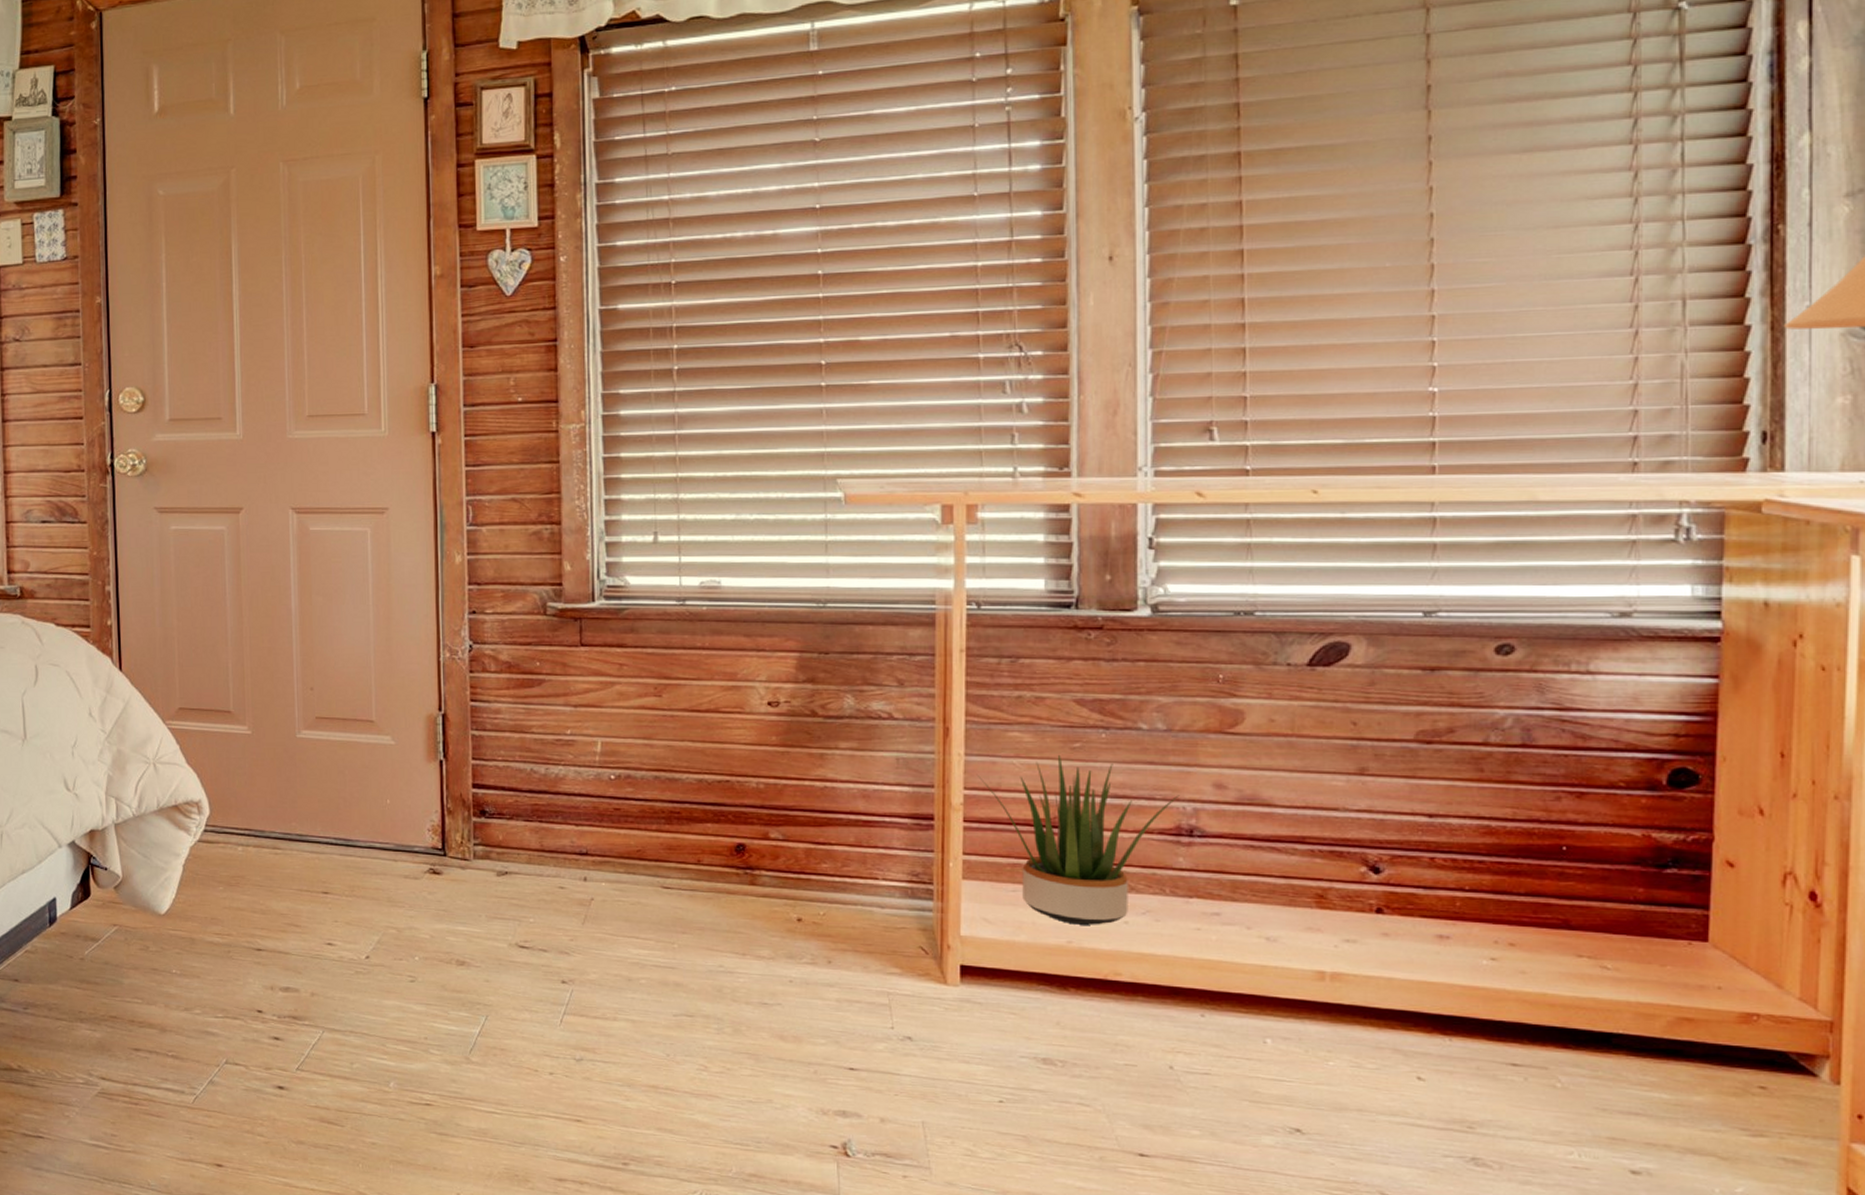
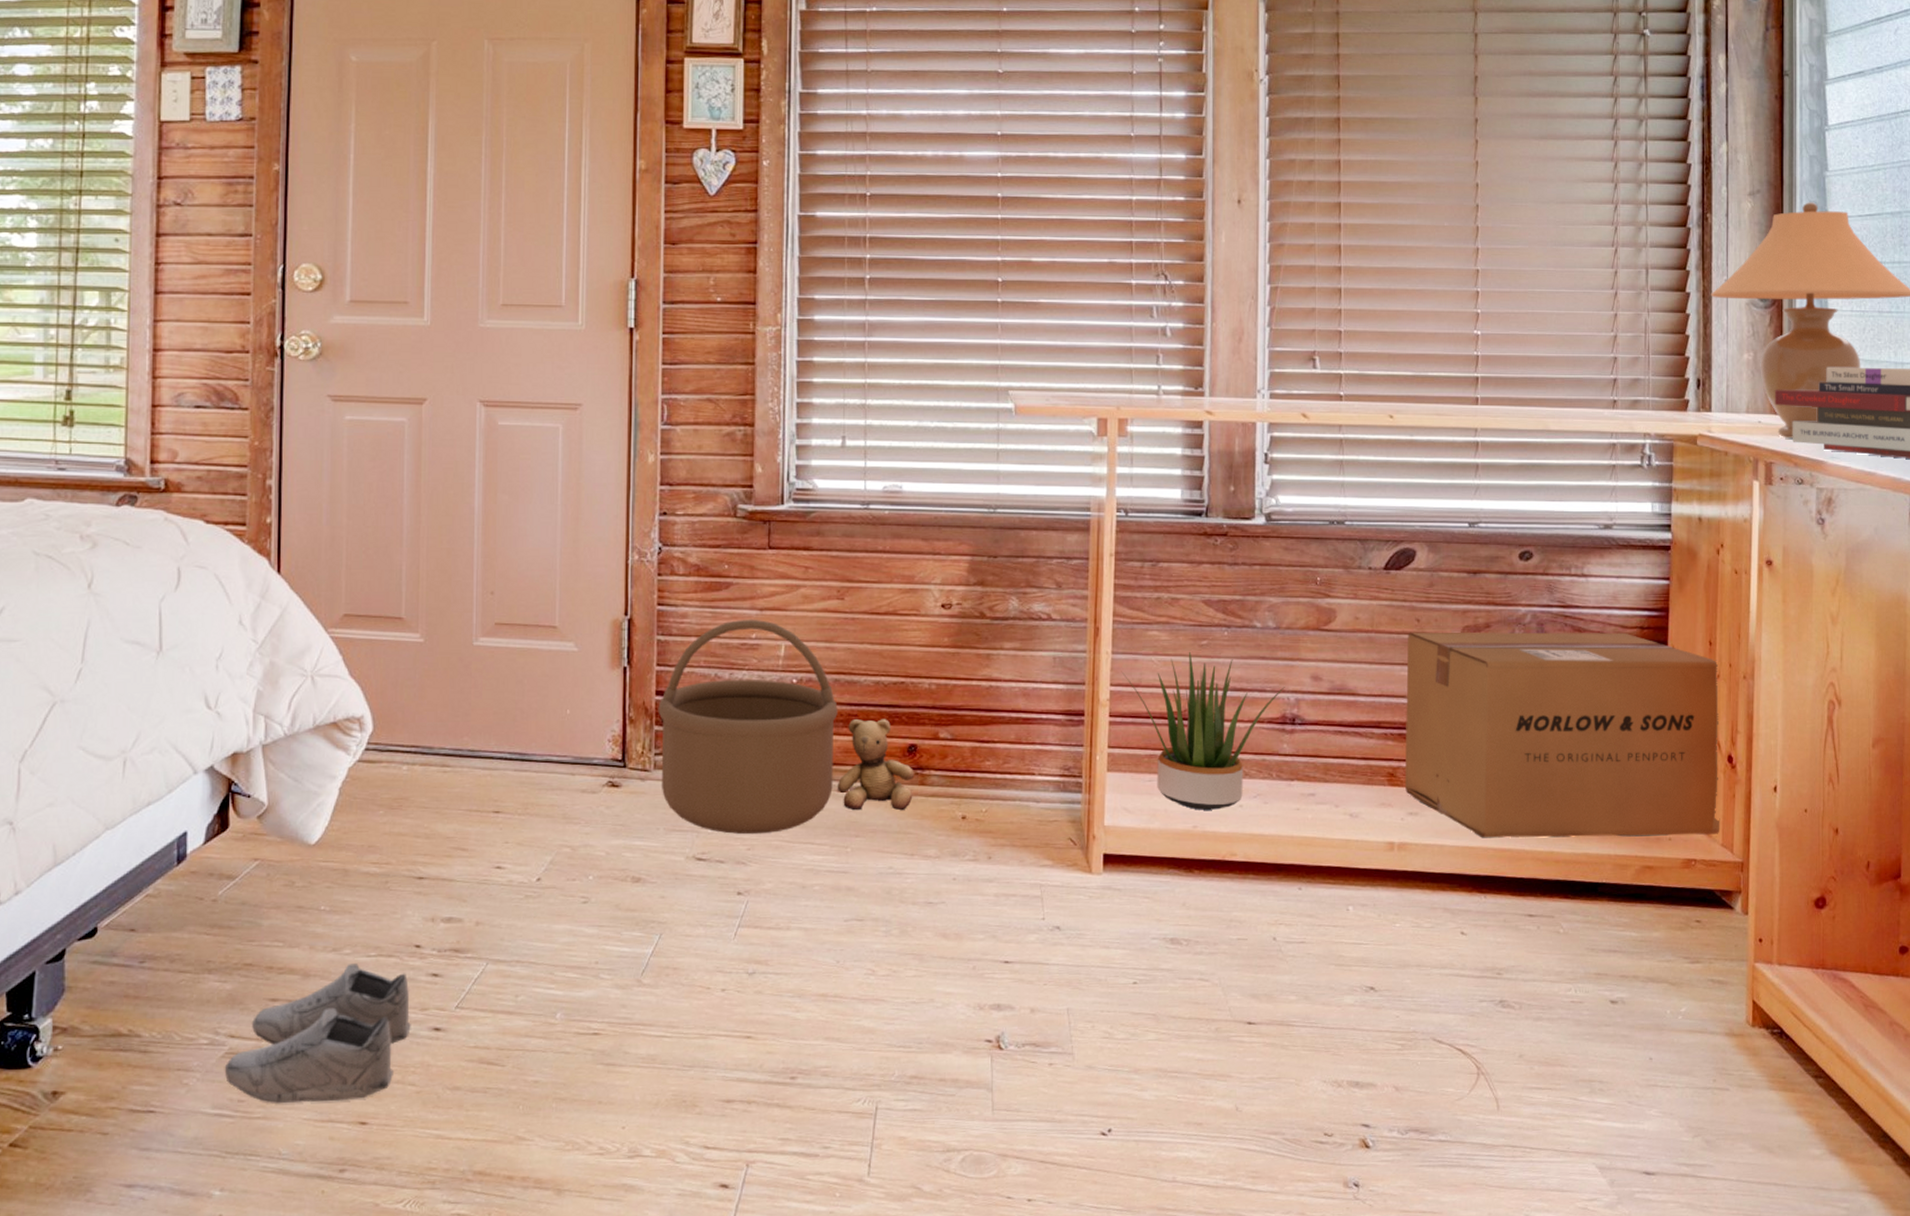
shoe: none [98,1023,257,1144] -> present [224,964,411,1104]
basket: none [475,715,659,926] -> present [658,619,838,835]
teddy bear: none [661,817,744,909] -> present [837,719,915,810]
box: none [1338,737,1797,986] -> present [1404,632,1720,838]

